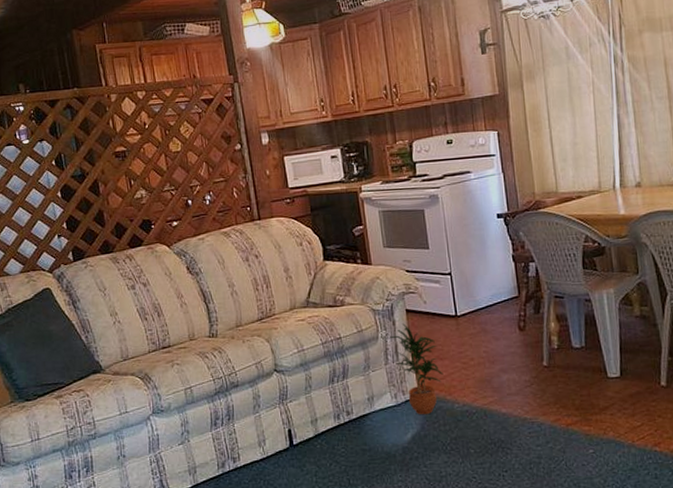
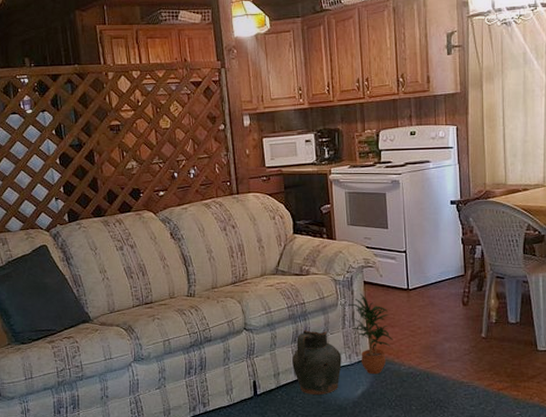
ceramic jug: none [331,368,387,442] -> present [292,330,342,394]

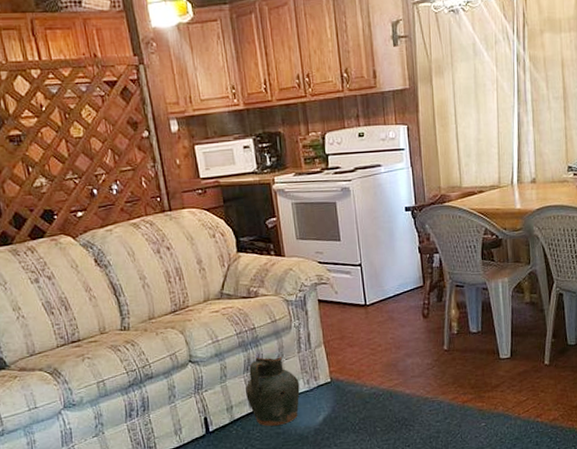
potted plant: present [347,293,393,375] -> none [301,313,353,399]

